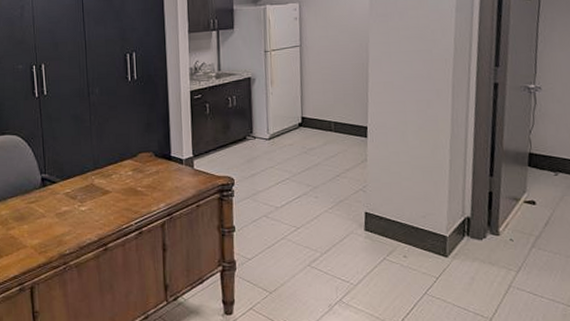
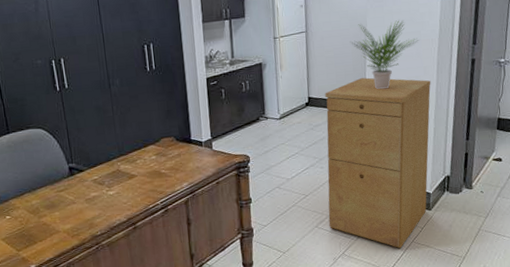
filing cabinet: none [320,98,445,301] -> present [325,77,431,249]
potted plant: none [351,37,431,113] -> present [351,20,419,90]

